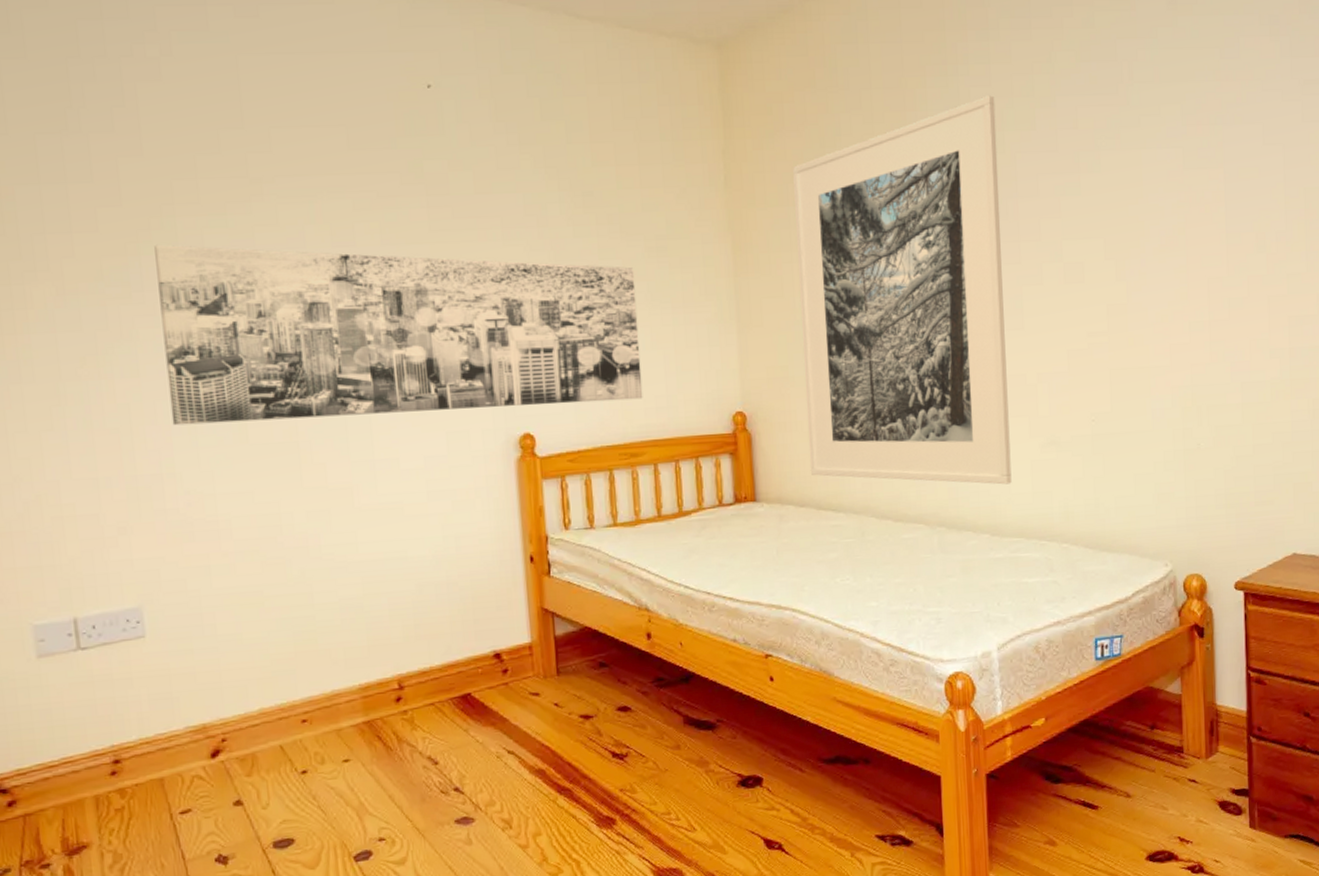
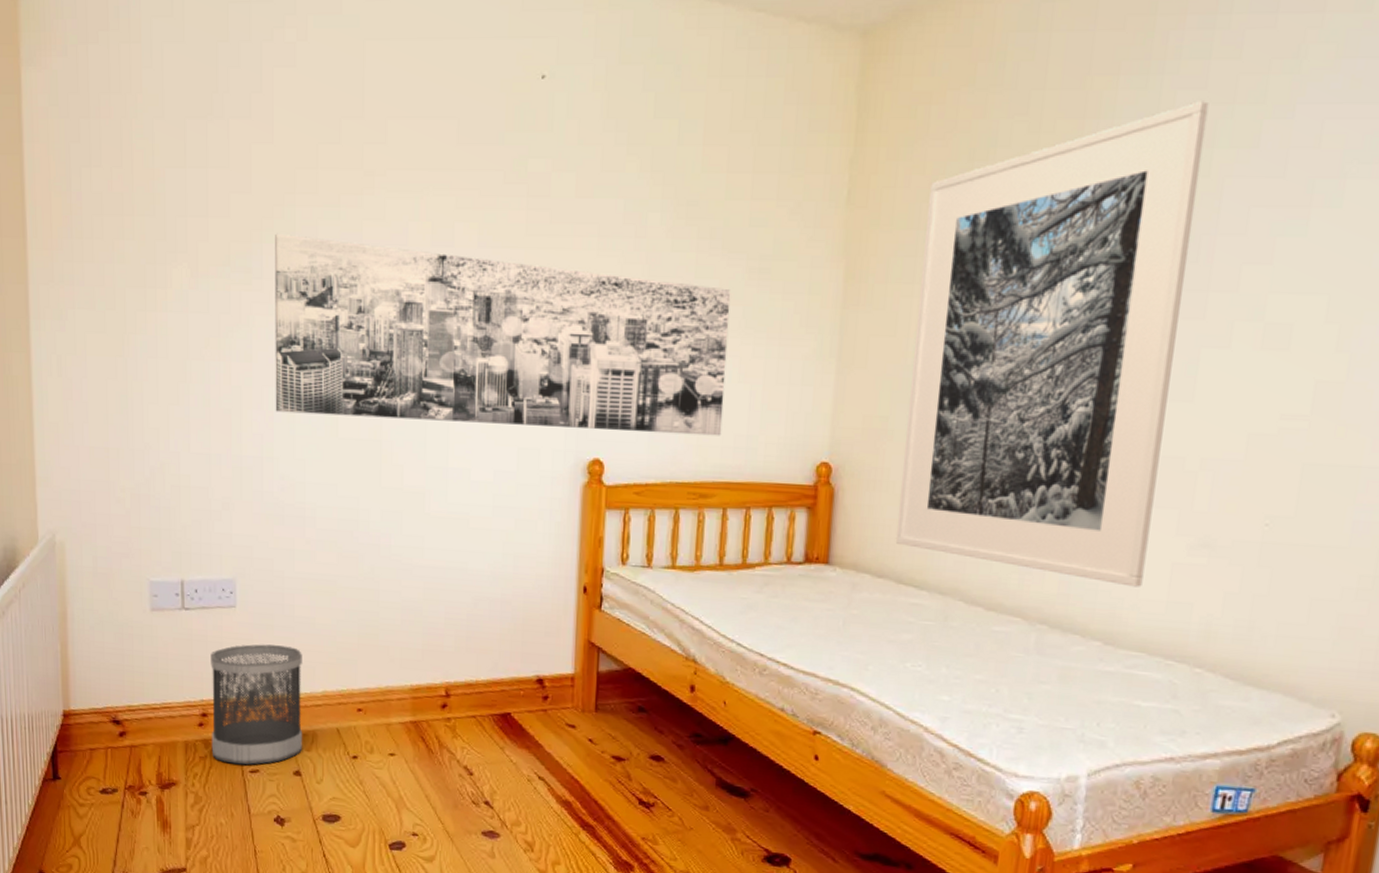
wastebasket: none [118,668,241,809] -> present [210,644,302,765]

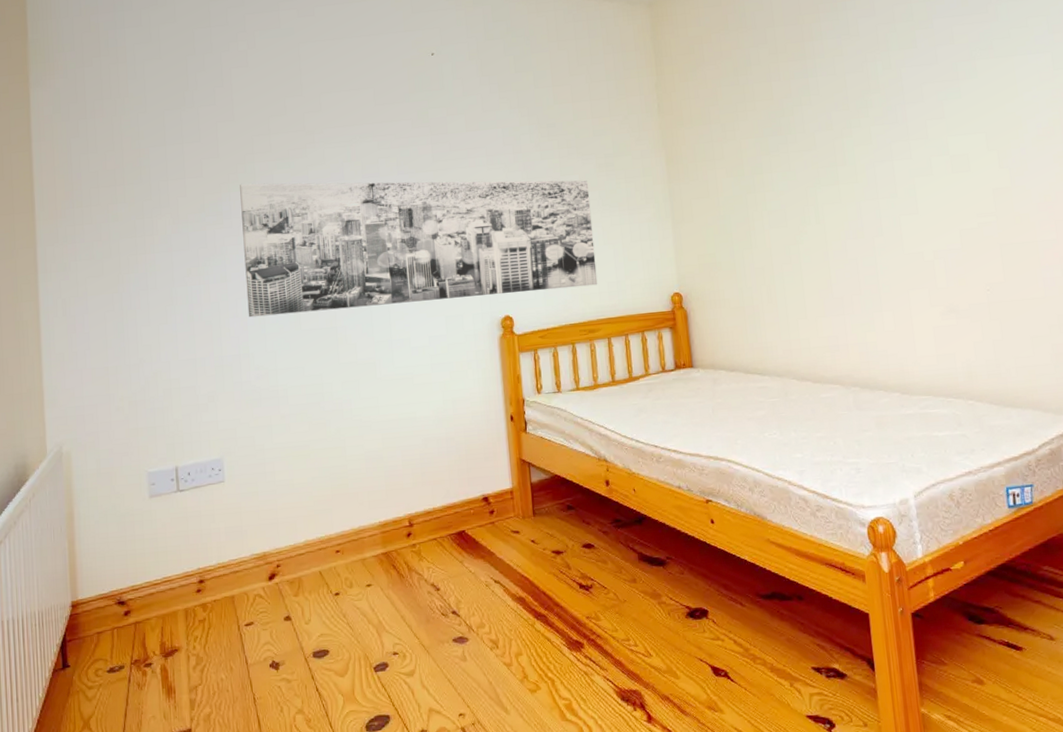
wastebasket: present [210,644,302,765] -> none [204,507,290,621]
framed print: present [895,101,1209,587] -> none [713,23,917,349]

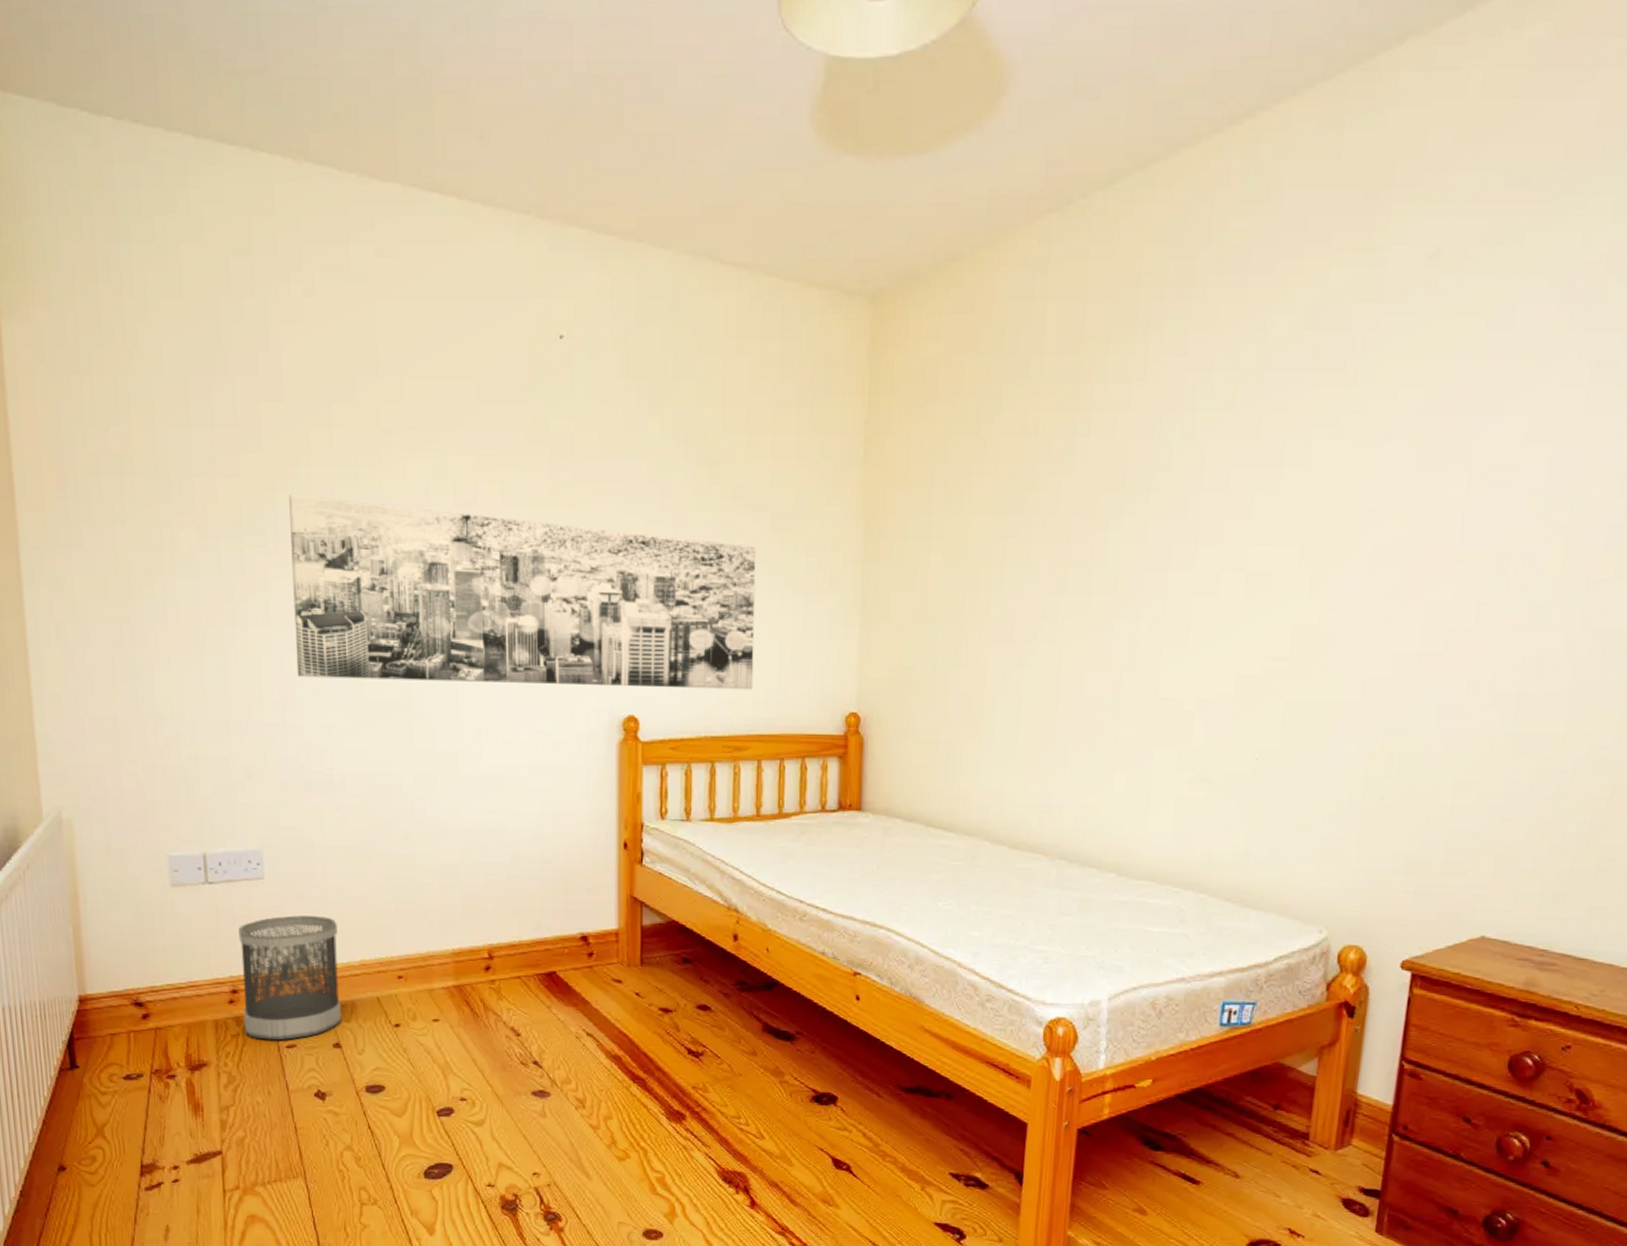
wastebasket: none [204,507,290,621] -> present [238,915,341,1041]

